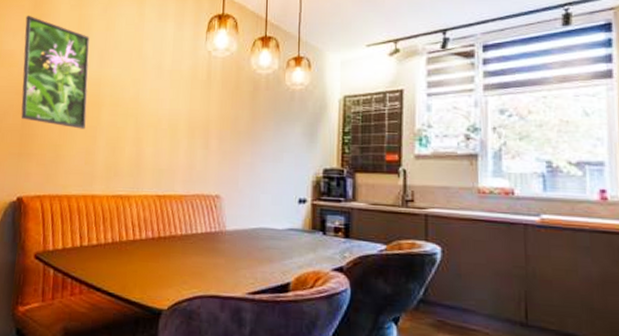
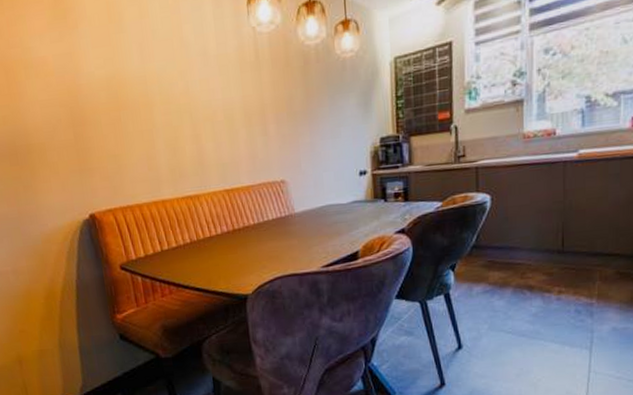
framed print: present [21,15,90,129] -> none [48,11,141,135]

